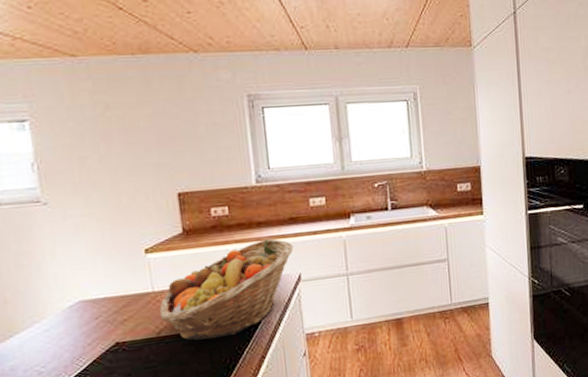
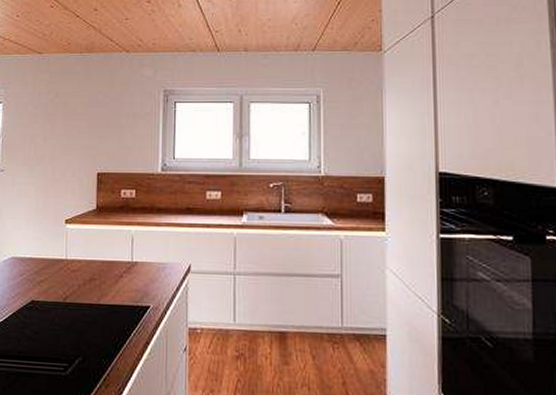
fruit basket: present [159,238,294,341] -> none [68,225,187,315]

